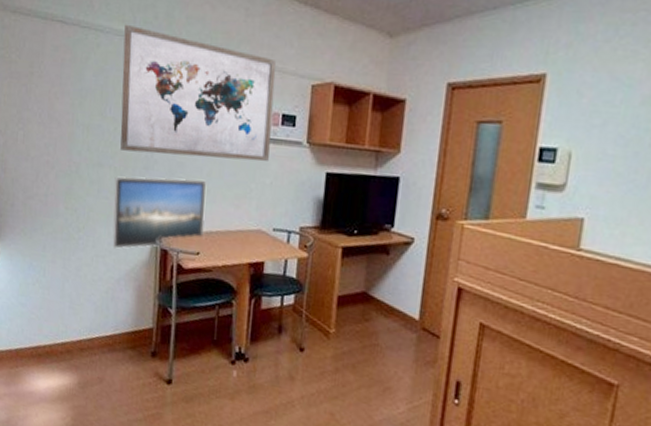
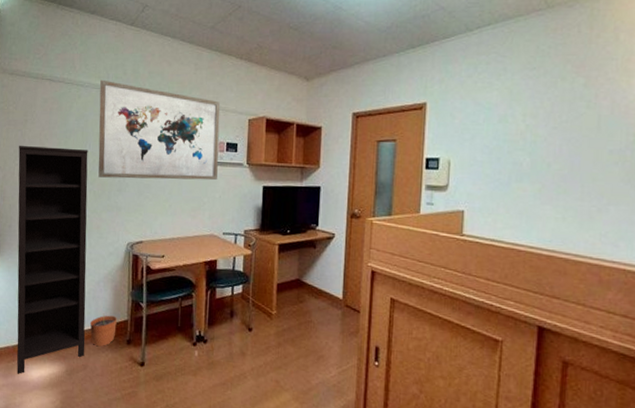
bookcase: none [20,104,108,383] -> present [17,145,88,374]
plant pot: none [107,318,140,358] -> present [89,313,117,347]
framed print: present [112,176,207,249] -> none [93,196,169,257]

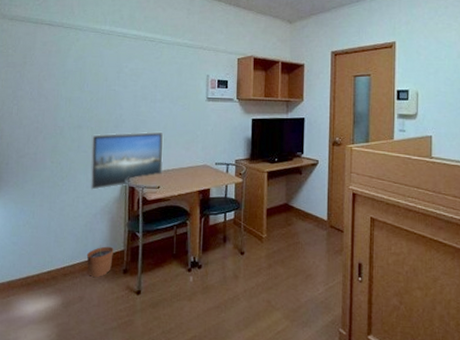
bookcase: present [17,145,88,374] -> none [11,85,86,310]
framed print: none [93,196,169,257] -> present [90,131,164,190]
wall art: present [98,79,220,181] -> none [95,24,212,115]

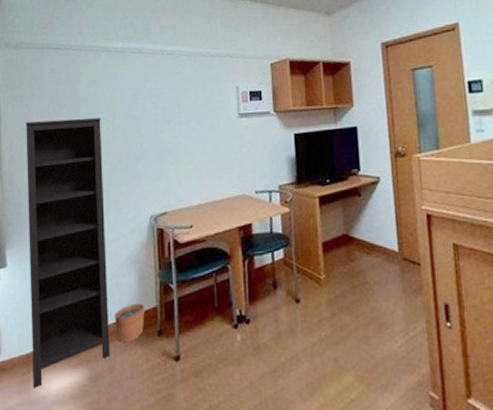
bookcase: none [11,85,86,310] -> present [26,118,110,388]
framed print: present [90,131,164,190] -> none [110,159,194,236]

